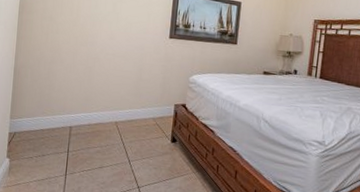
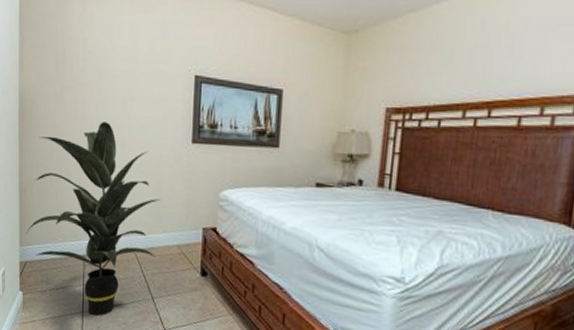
indoor plant: none [17,18,141,178] -> present [26,122,161,316]

